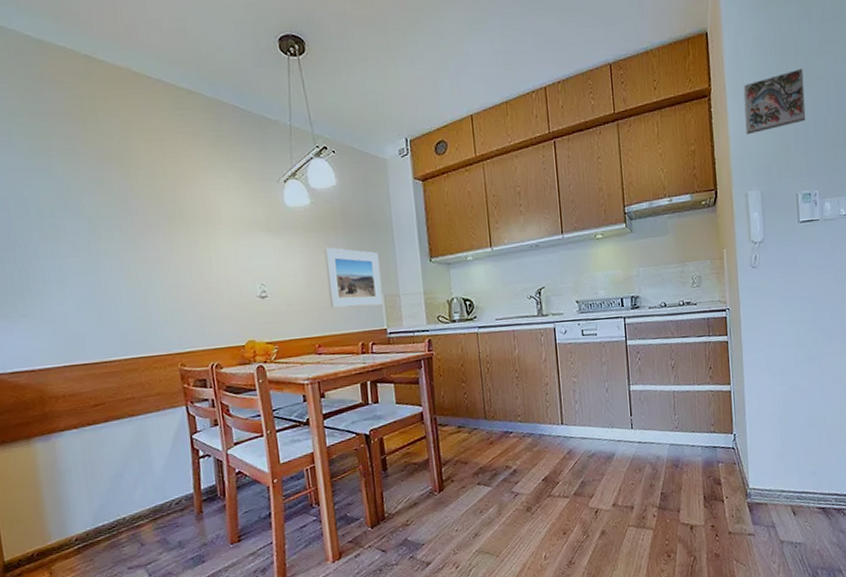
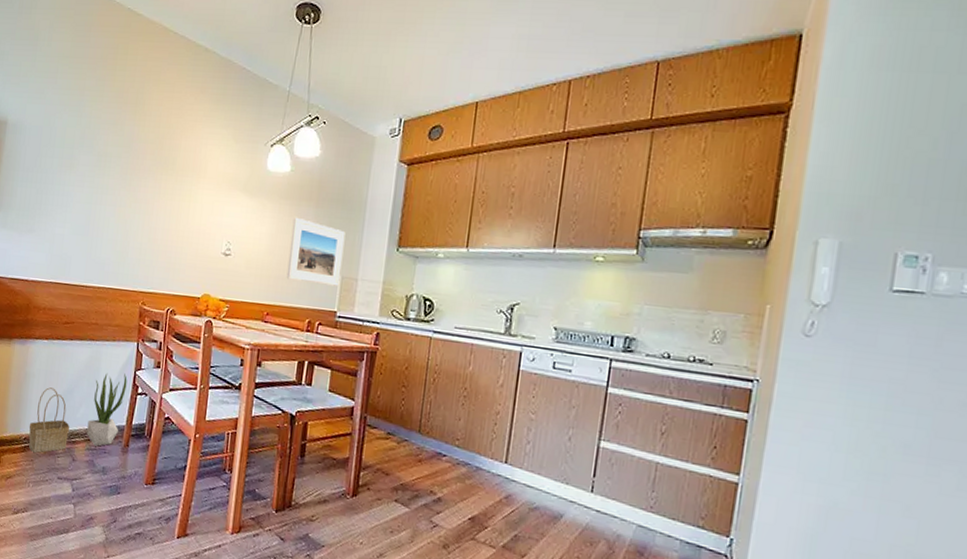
basket: none [77,477,130,552] -> present [29,387,70,454]
potted plant: none [146,441,188,523] -> present [87,372,127,446]
decorative tile: present [743,68,806,135] -> none [833,91,942,168]

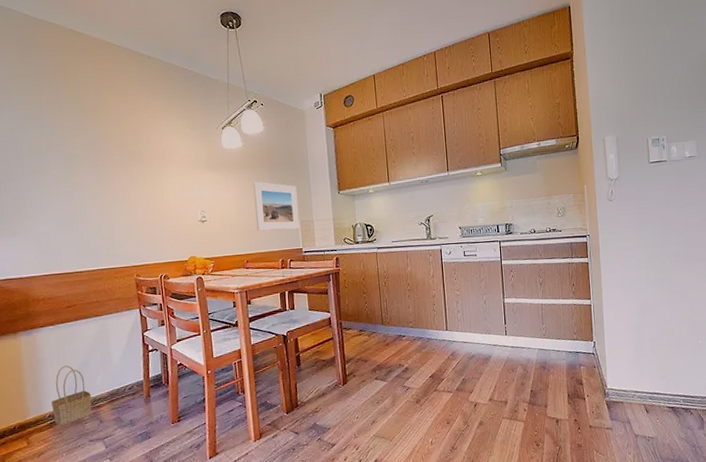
potted plant: present [87,372,127,446] -> none [107,337,139,405]

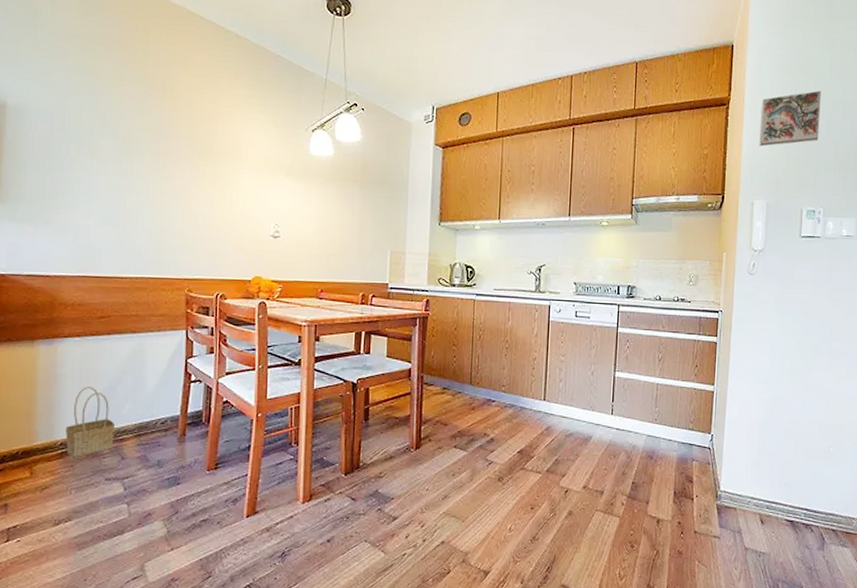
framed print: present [252,181,300,231] -> none [337,198,391,260]
decorative tile: none [600,35,655,90] -> present [759,90,821,147]

